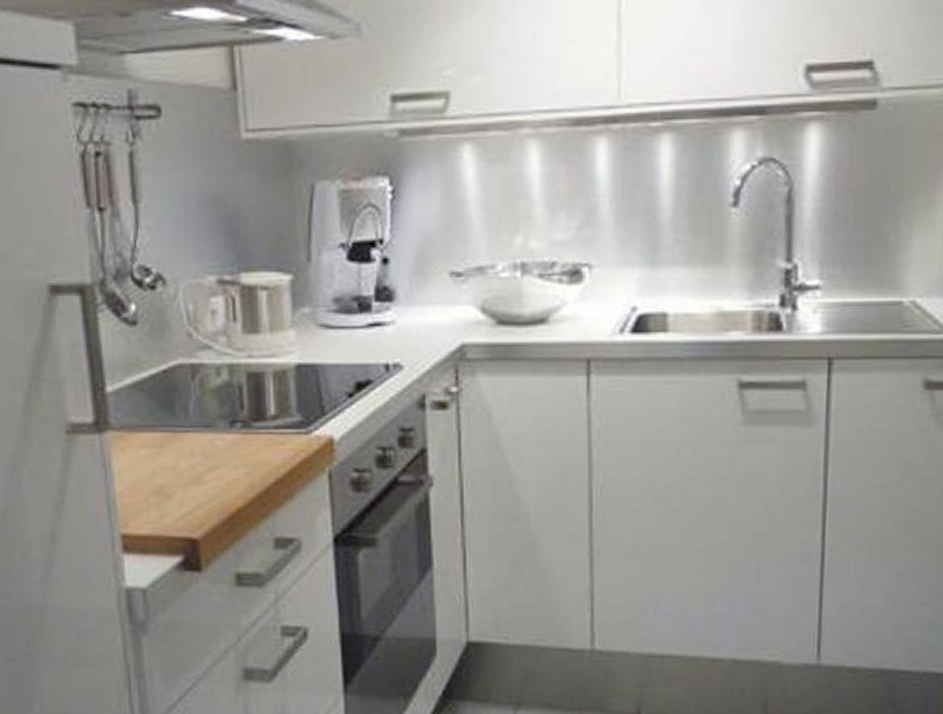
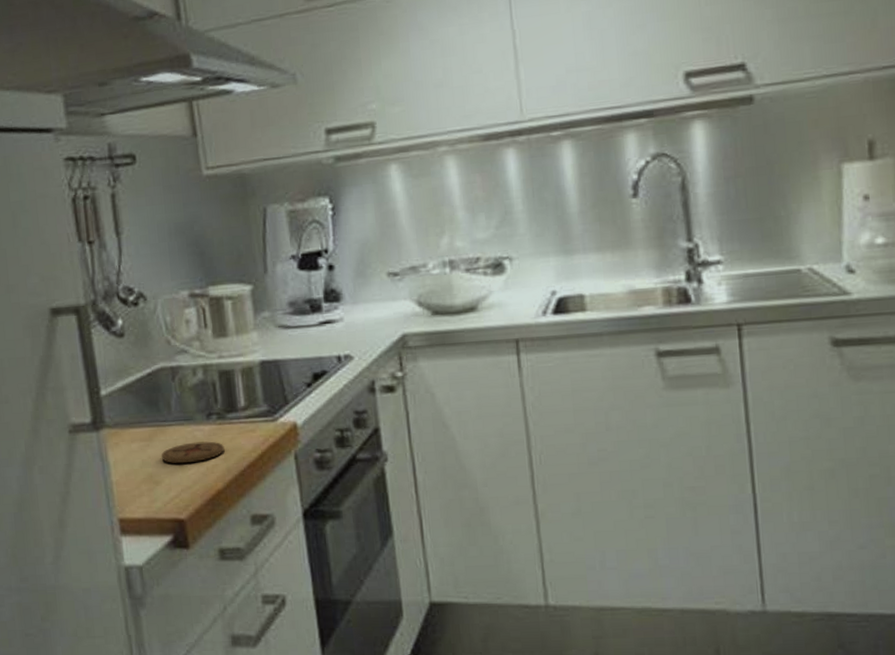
coaster: none [174,452,249,475] -> present [161,441,225,463]

